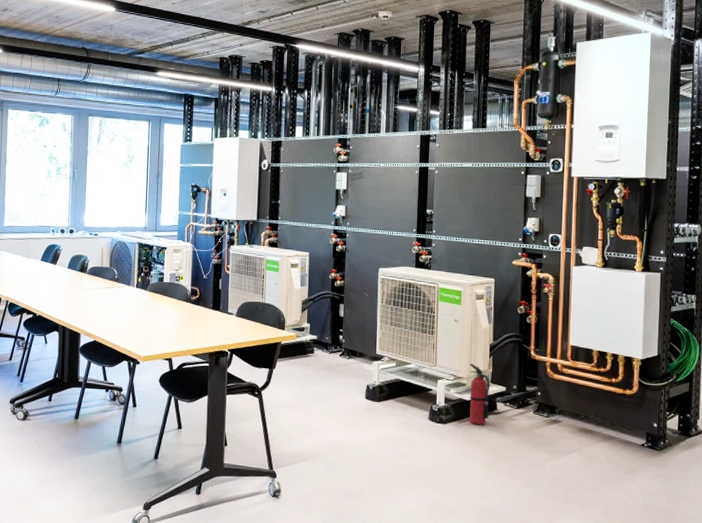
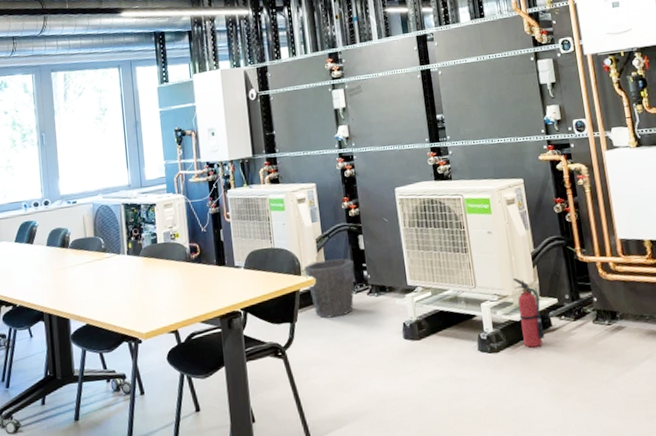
waste bin: none [288,320,332,371] -> present [304,258,354,318]

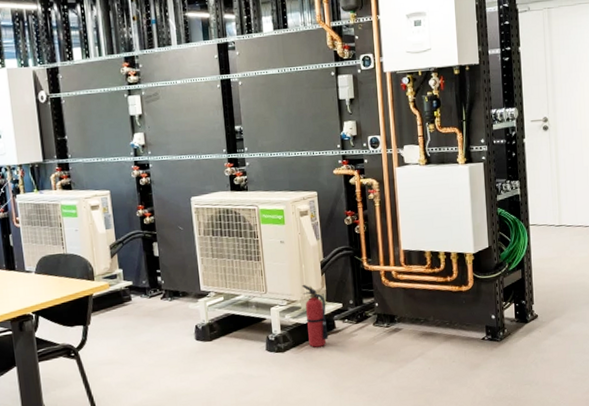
waste bin: present [304,258,354,318] -> none [97,264,148,321]

